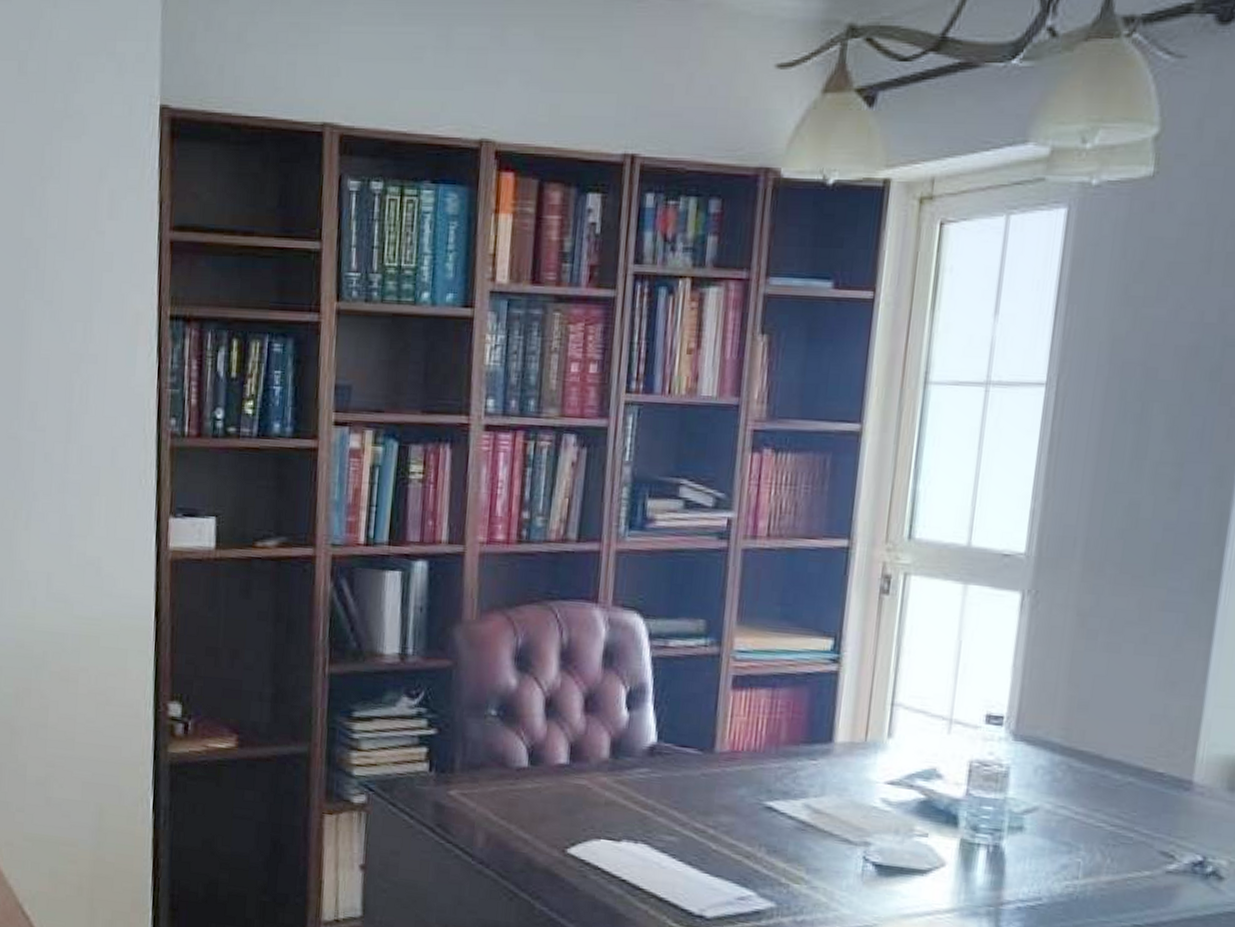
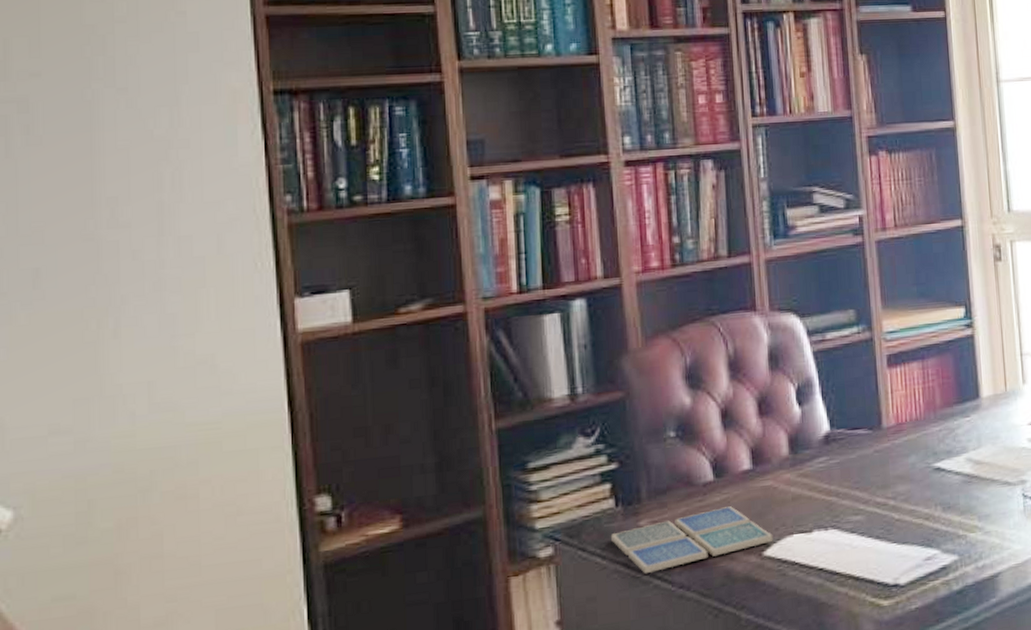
drink coaster: none [421,795,580,842] -> present [611,506,774,574]

